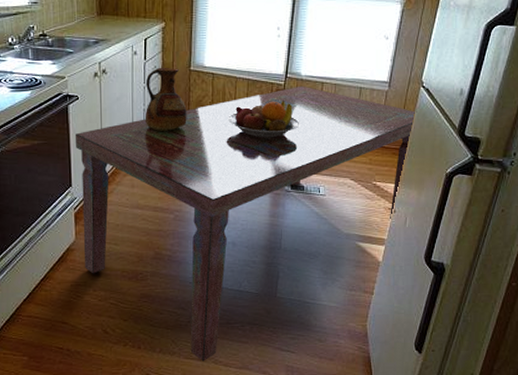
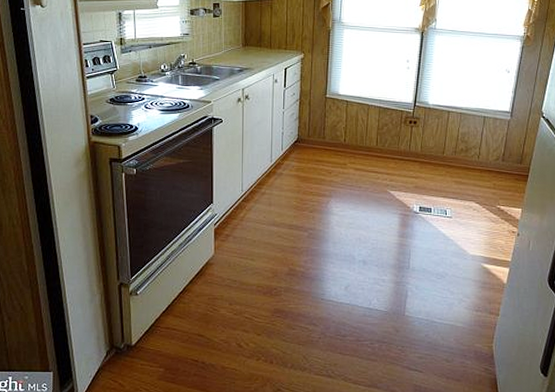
dining table: present [75,85,417,361] -> none [217,114,538,378]
ceramic pitcher: present [144,67,187,132] -> none [283,94,322,154]
fruit bowl: present [227,101,300,138] -> none [359,127,428,162]

